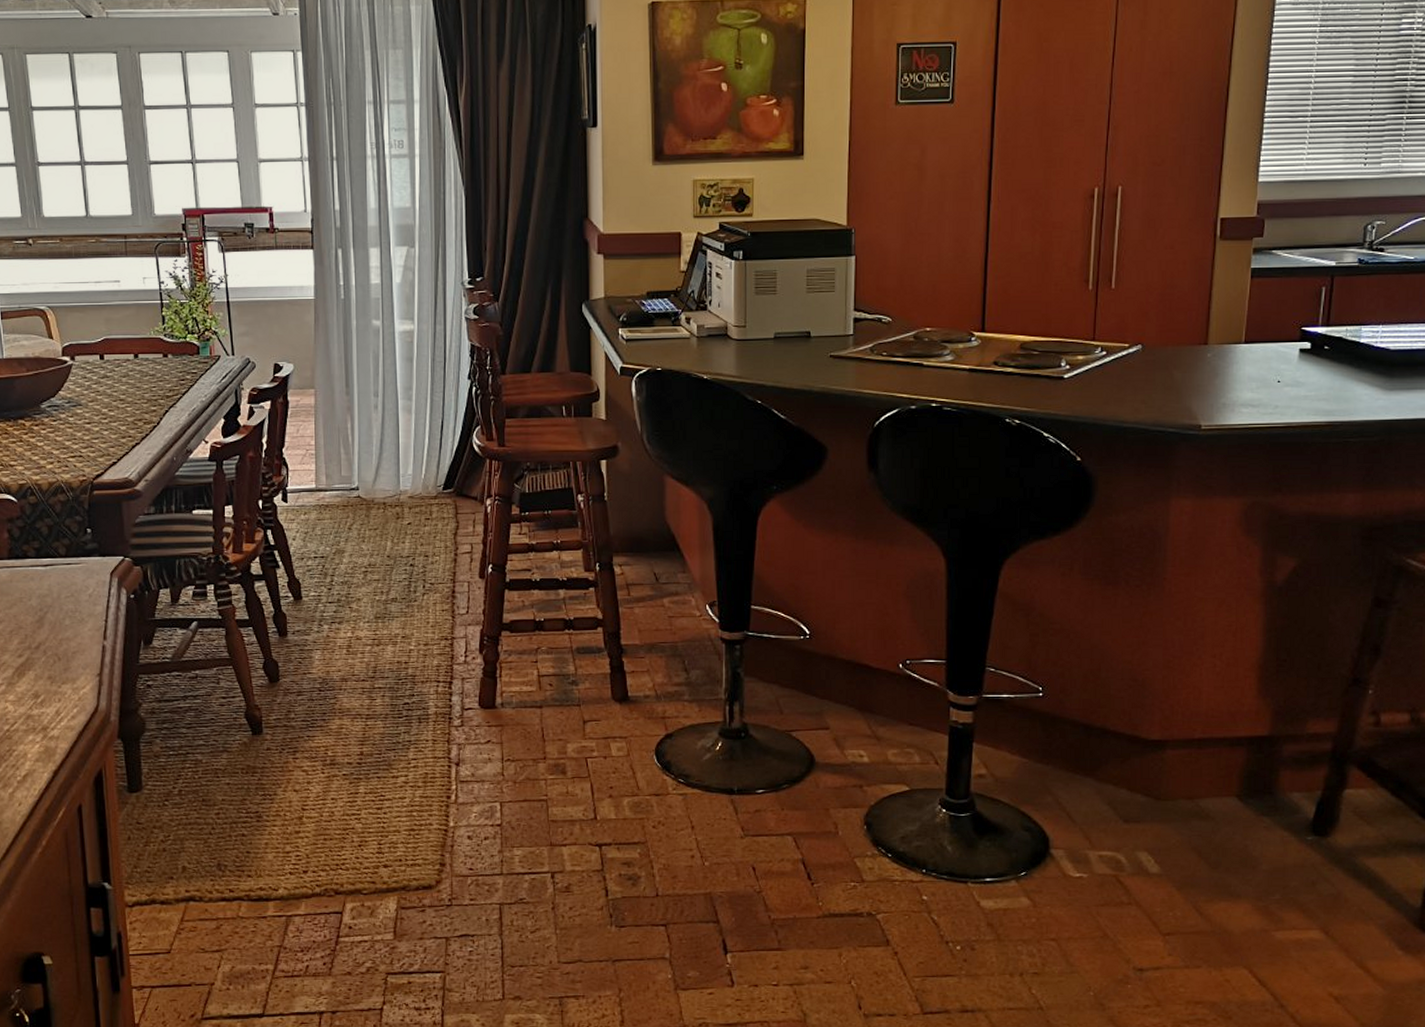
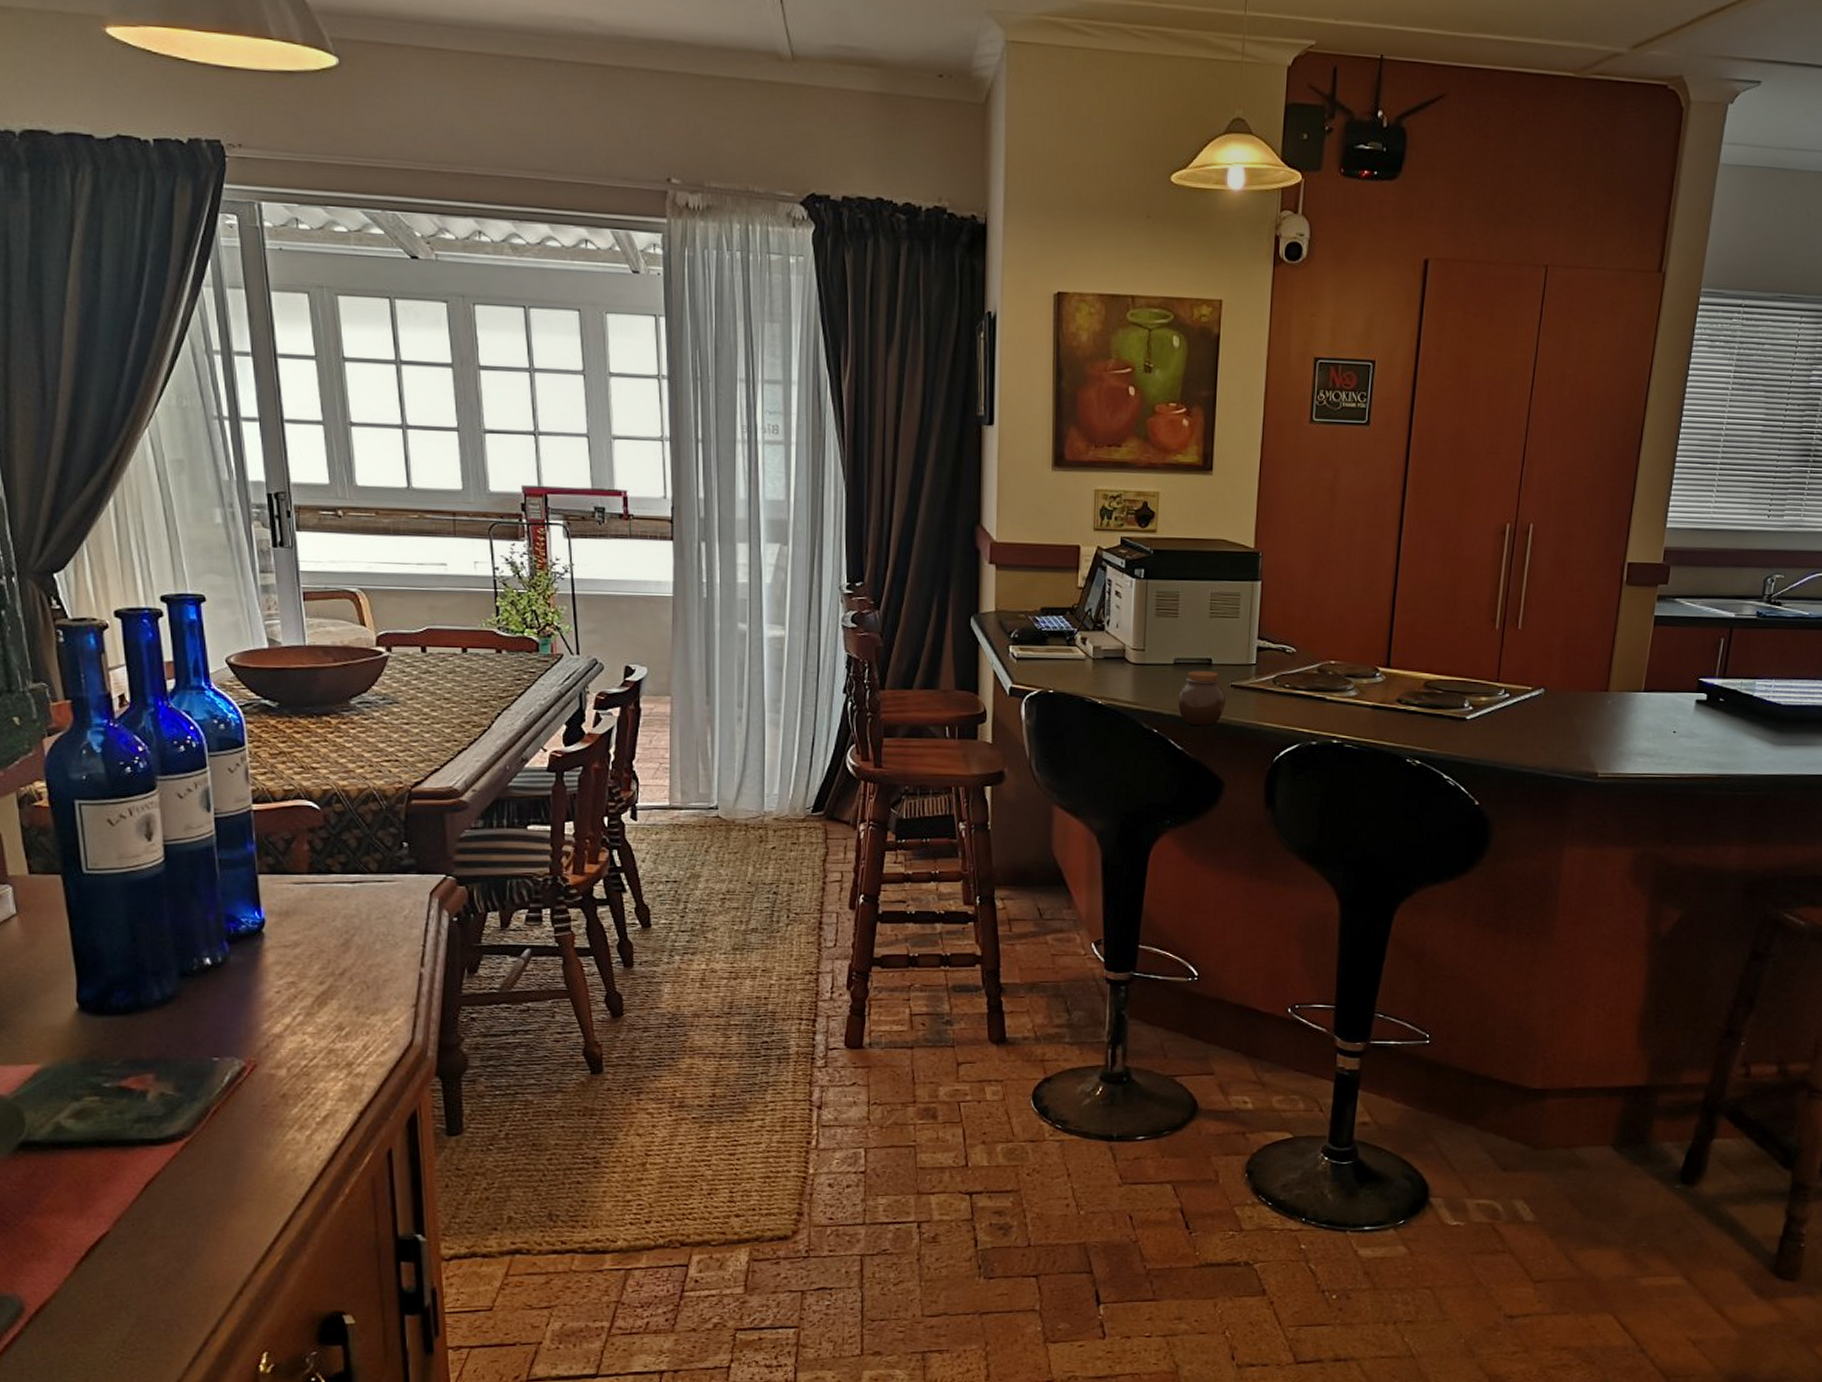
jar: none [779,344,826,396] -> present [1177,671,1226,727]

